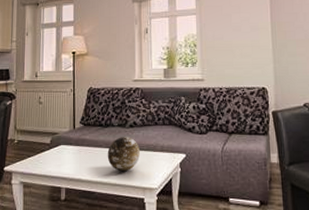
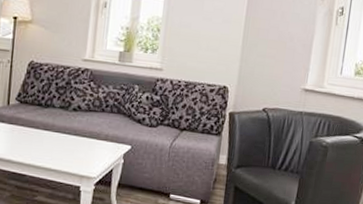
decorative orb: present [107,137,141,172] -> none [43,120,82,157]

